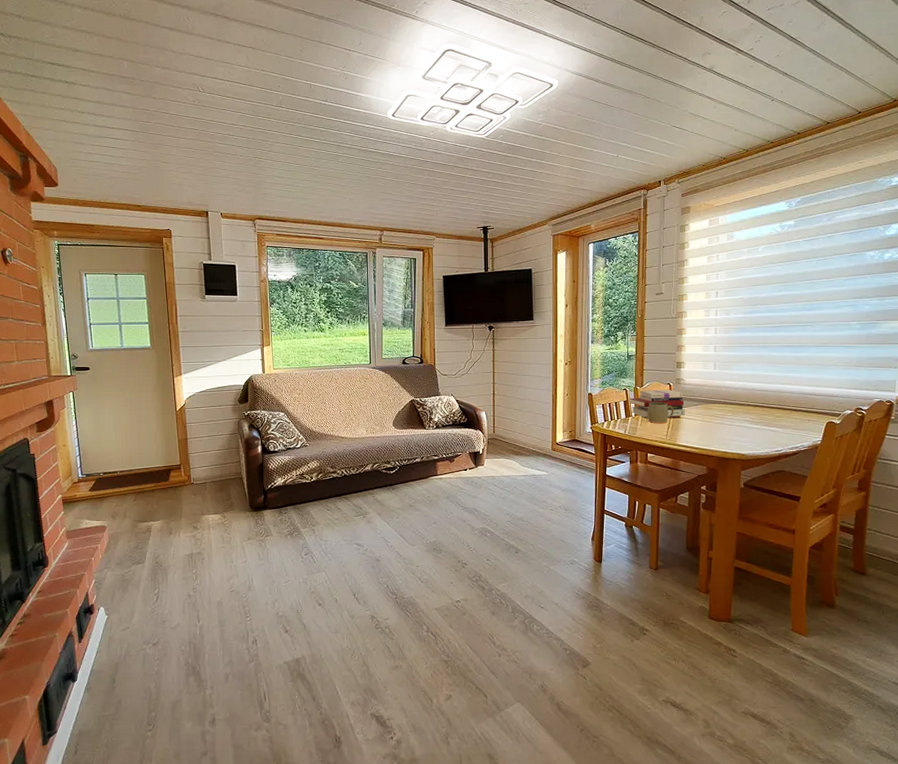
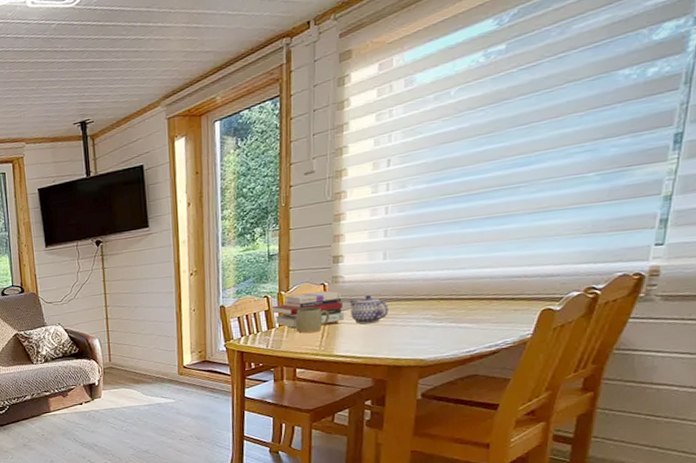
teapot: none [689,396,718,421] -> present [349,294,389,325]

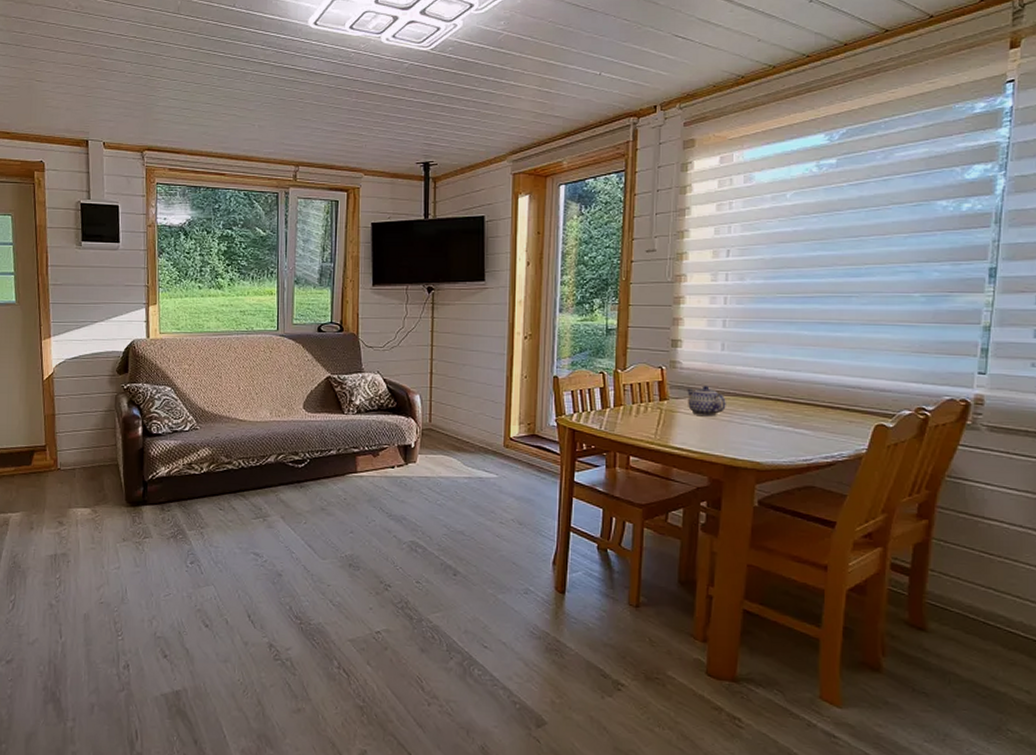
books: present [271,291,344,329] -> none [607,374,681,413]
mug: present [295,306,330,334] -> none [630,390,666,419]

